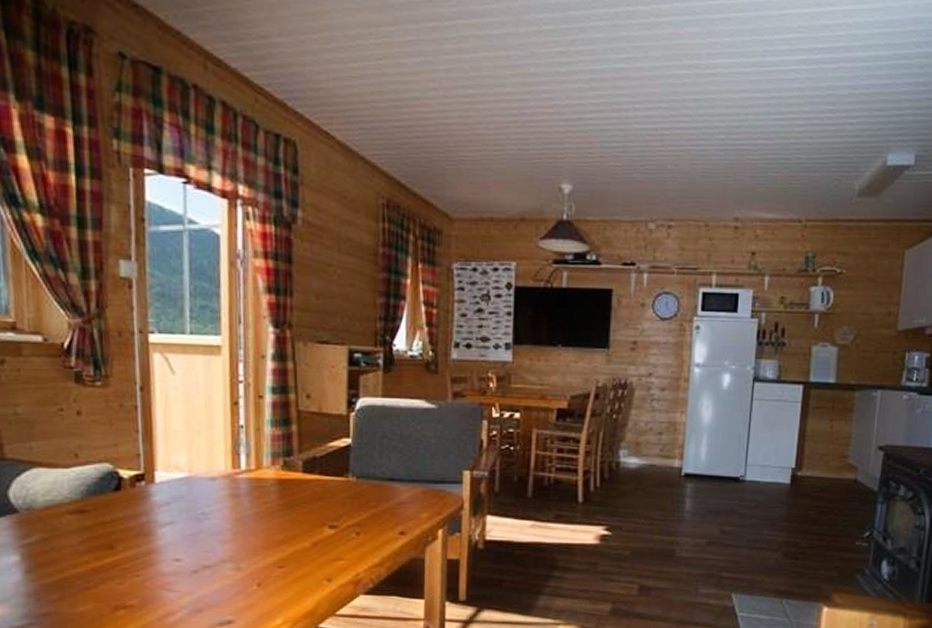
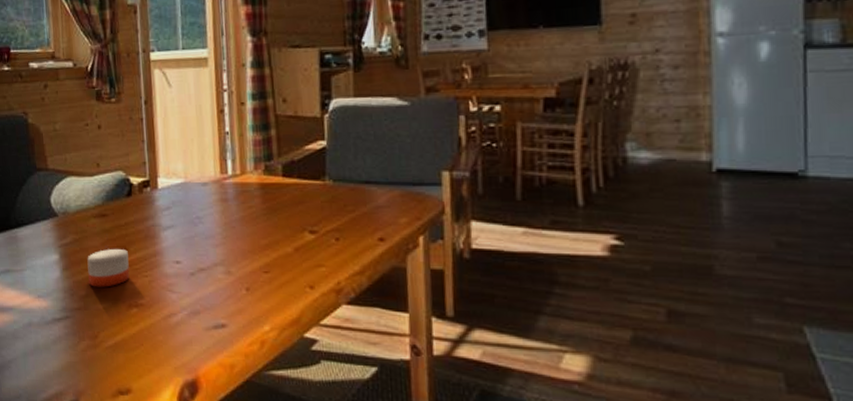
candle: none [59,547,116,590] -> present [87,248,130,287]

